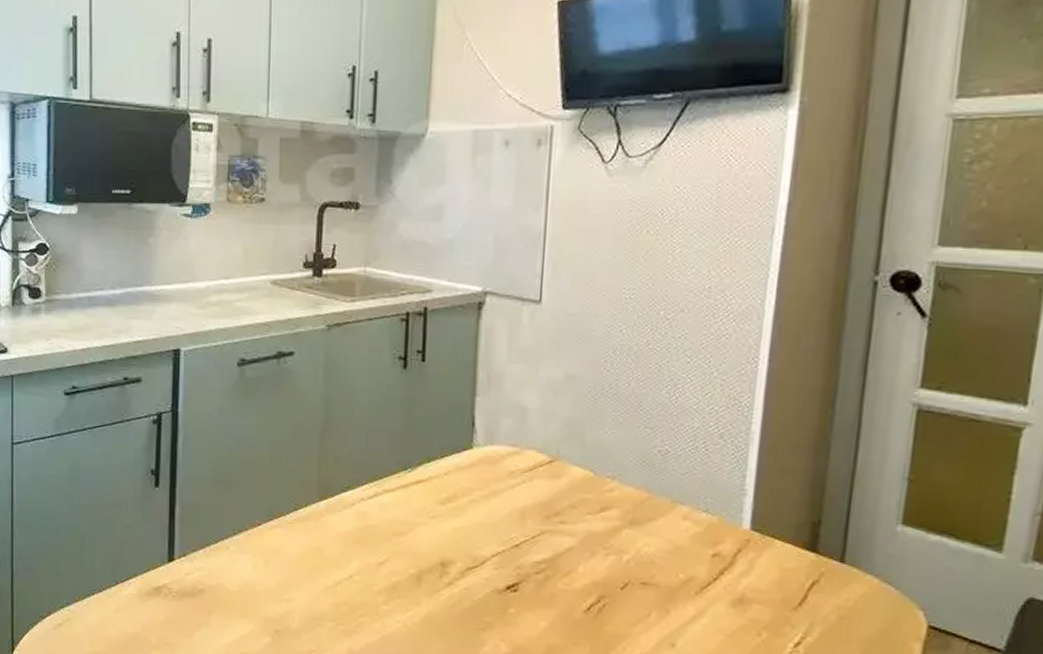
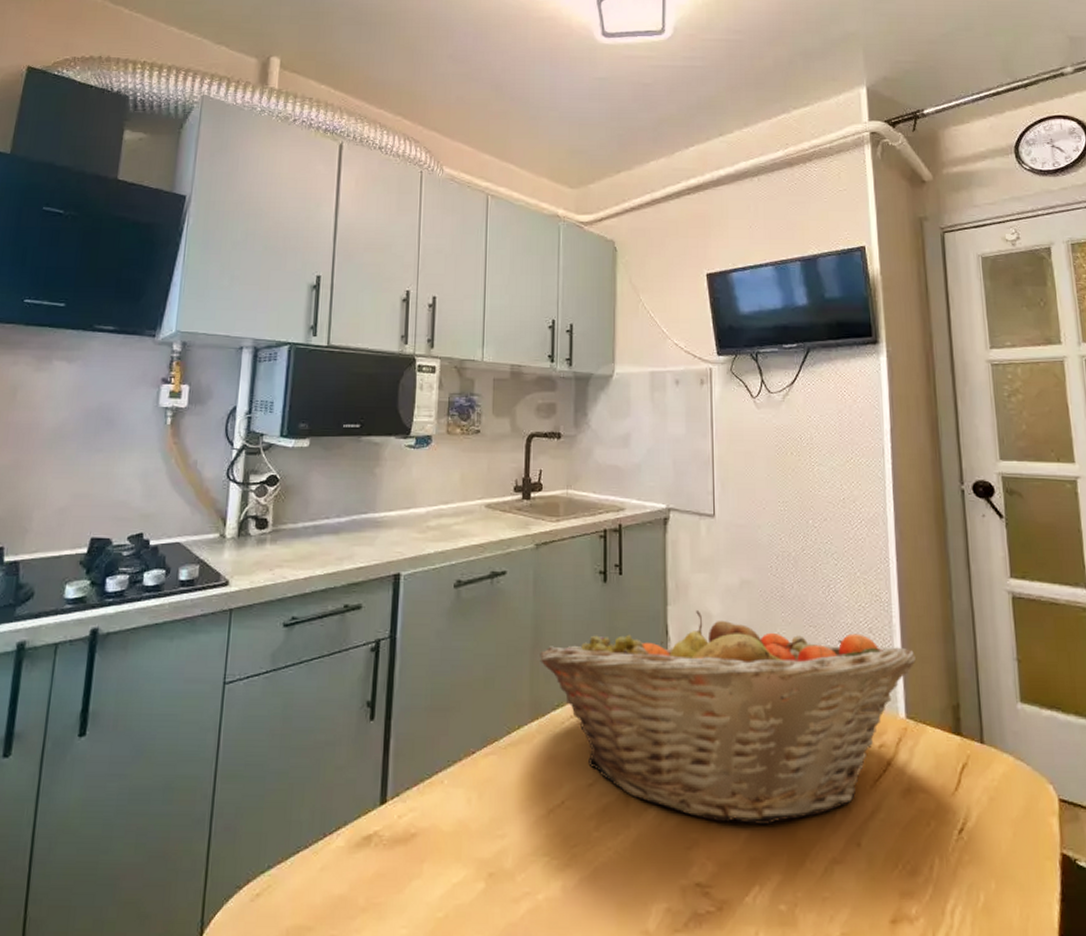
fruit basket: none [329,403,774,617] -> present [540,611,916,824]

